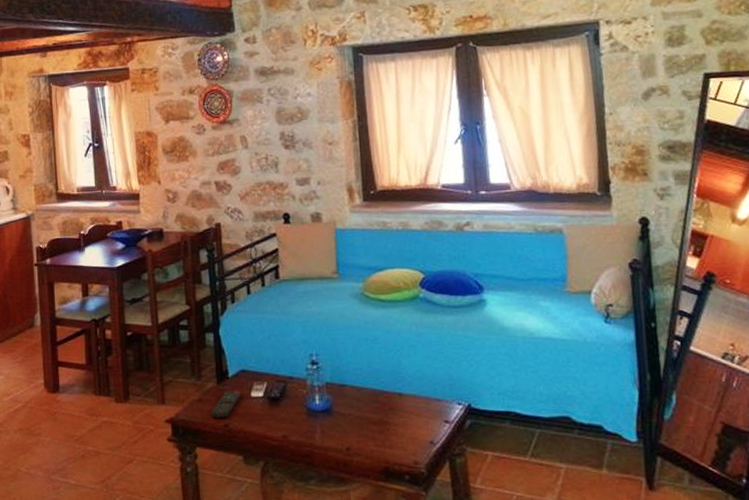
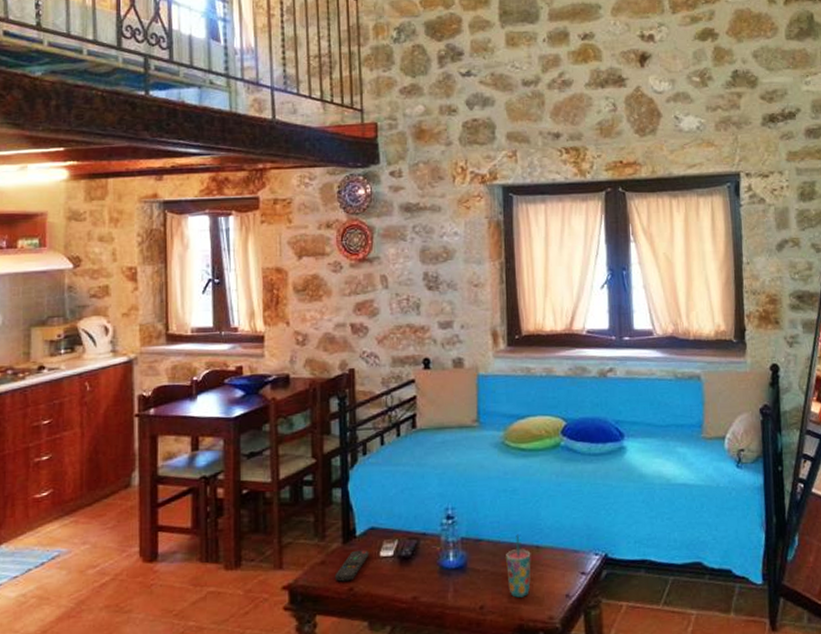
cup: none [370,381,395,442] -> present [506,534,531,598]

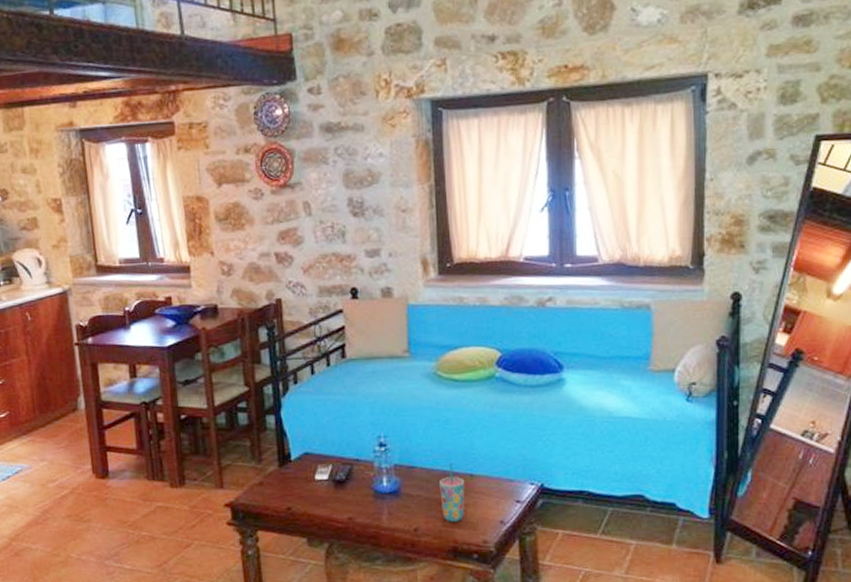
remote control: present [334,549,369,582] -> none [272,473,305,502]

